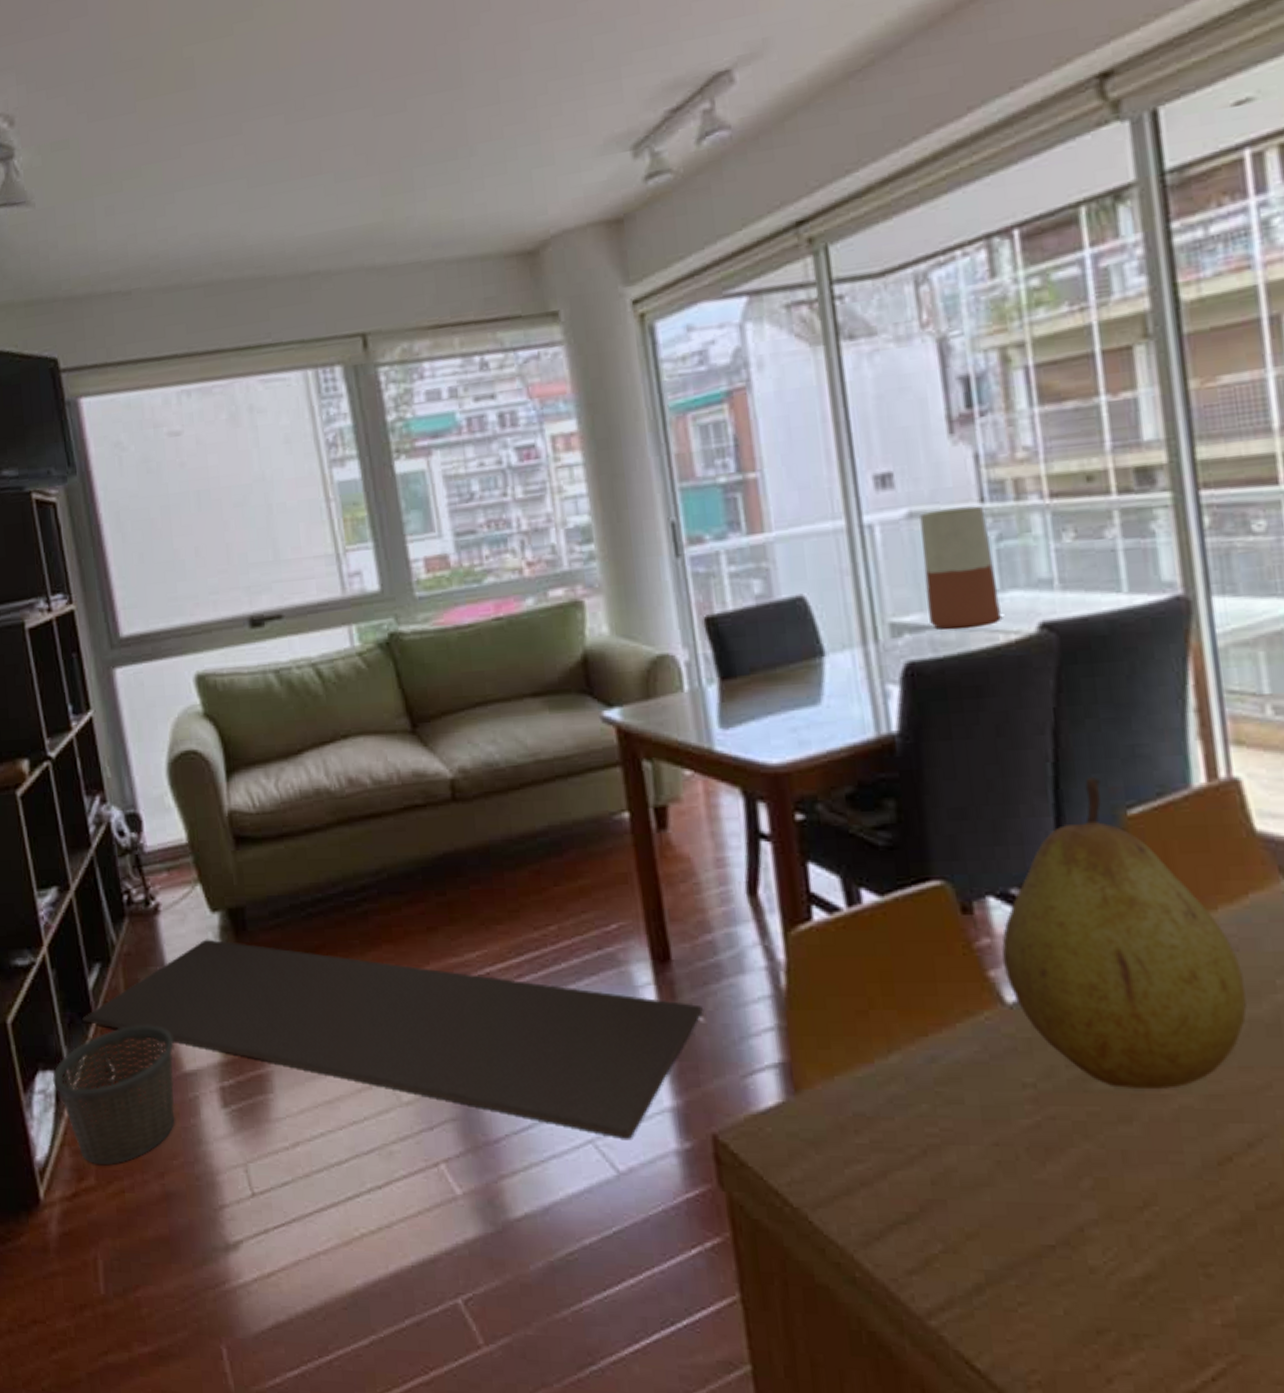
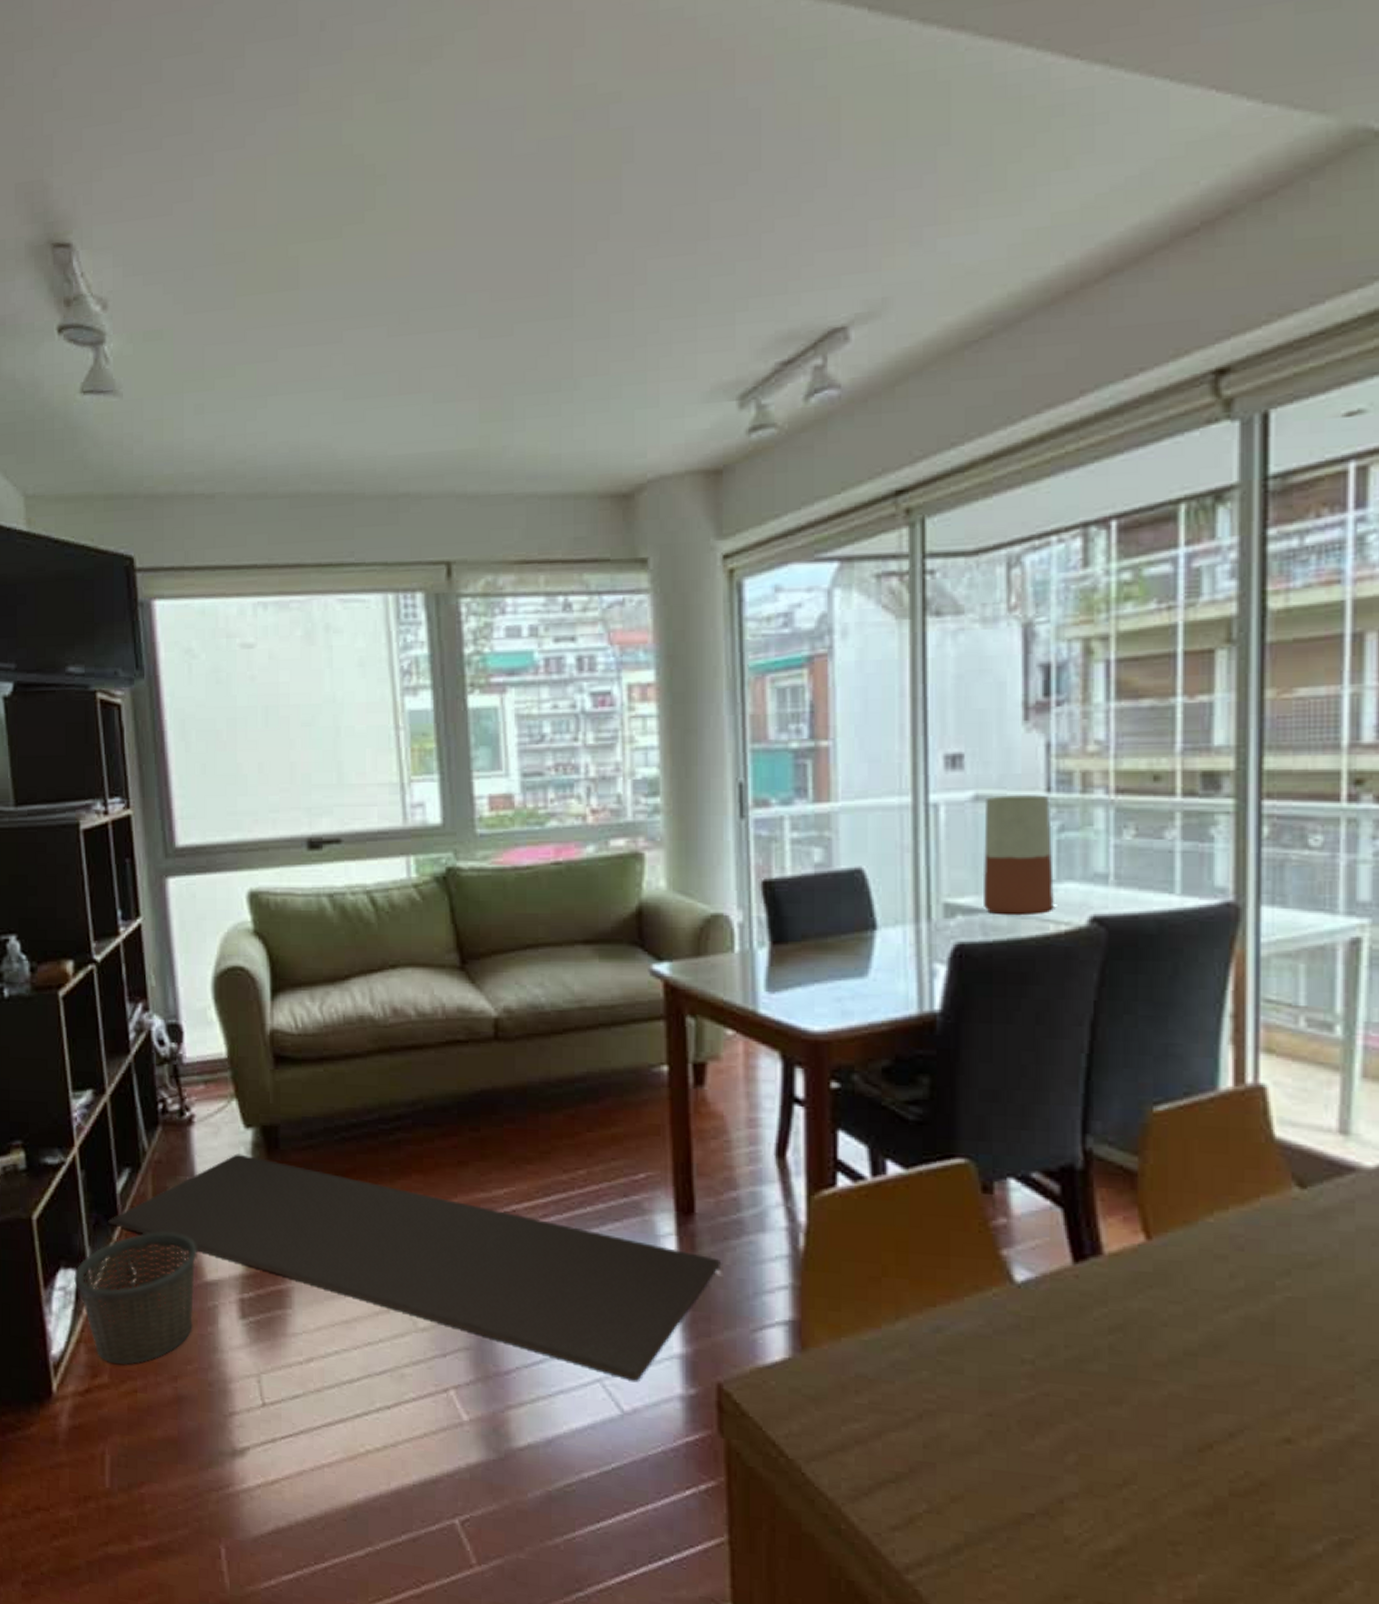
fruit: present [1001,777,1247,1089] -> none [1016,1072,1244,1376]

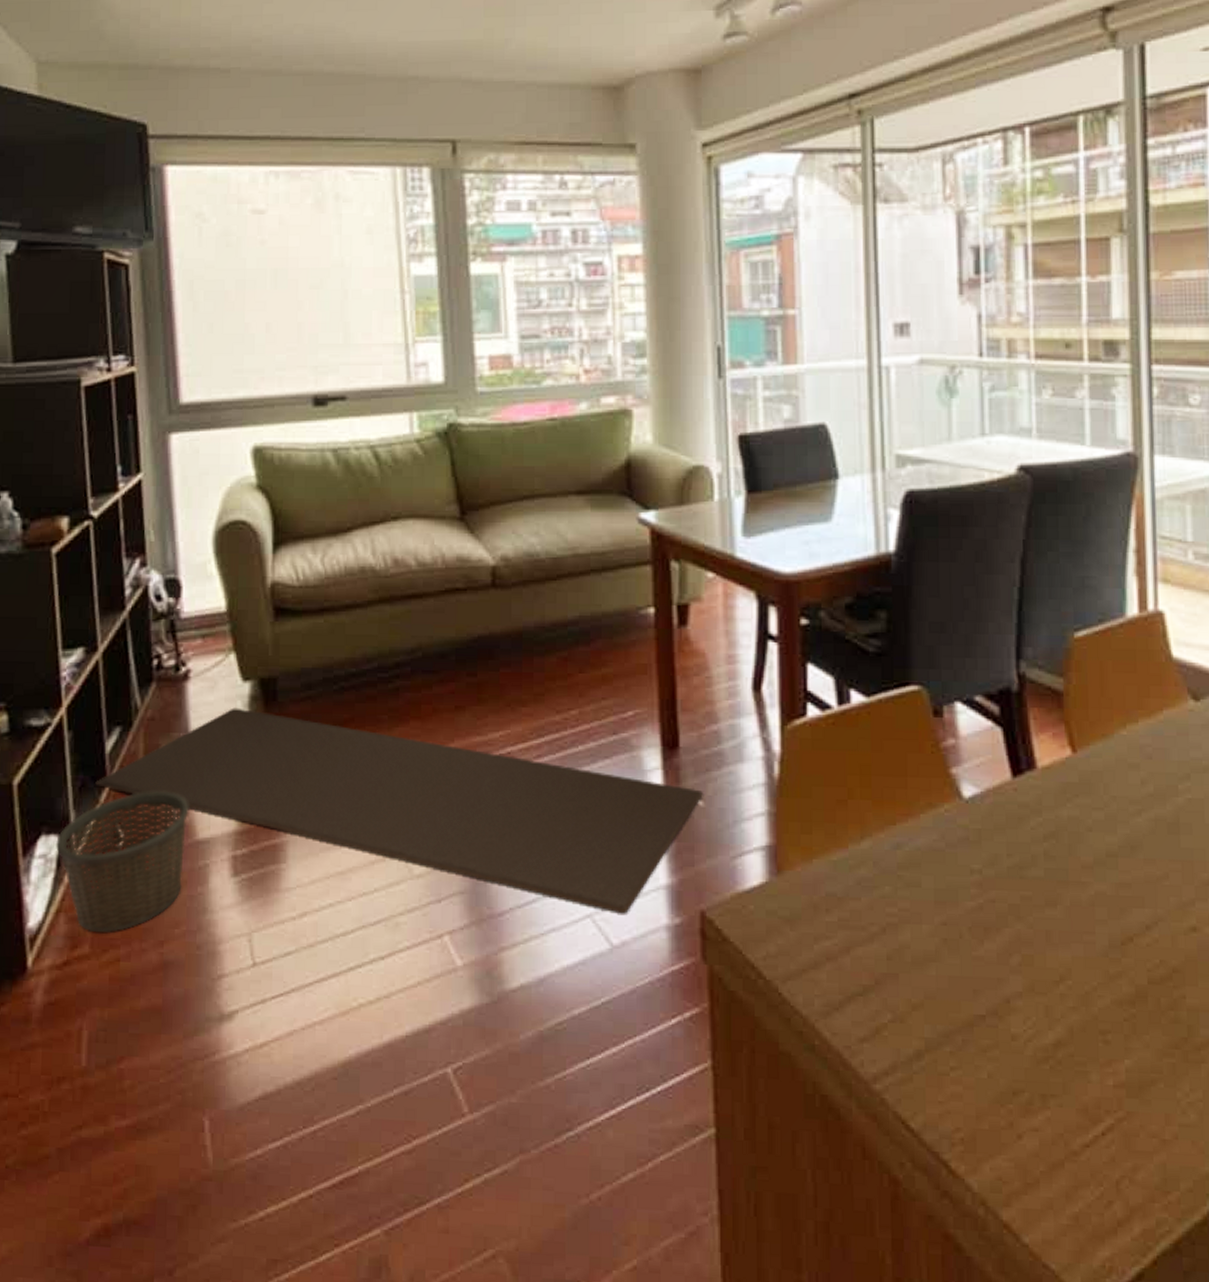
vase: present [984,795,1054,916] -> none [928,359,987,465]

